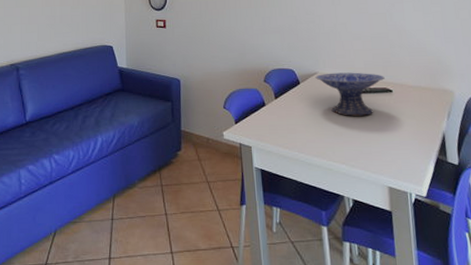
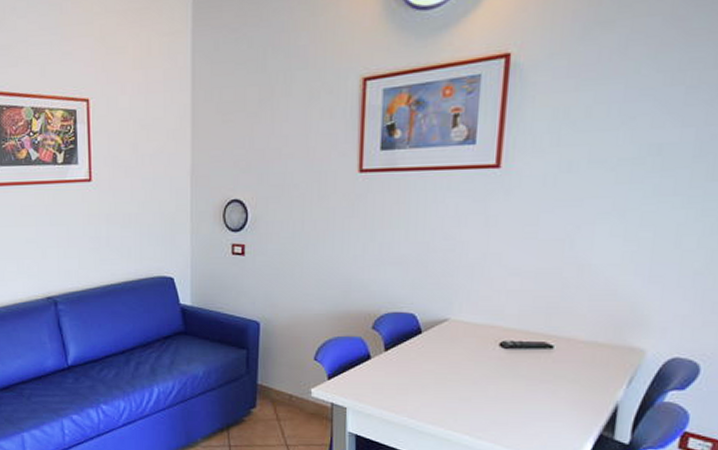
decorative bowl: present [315,72,385,116] -> none [444,320,546,377]

